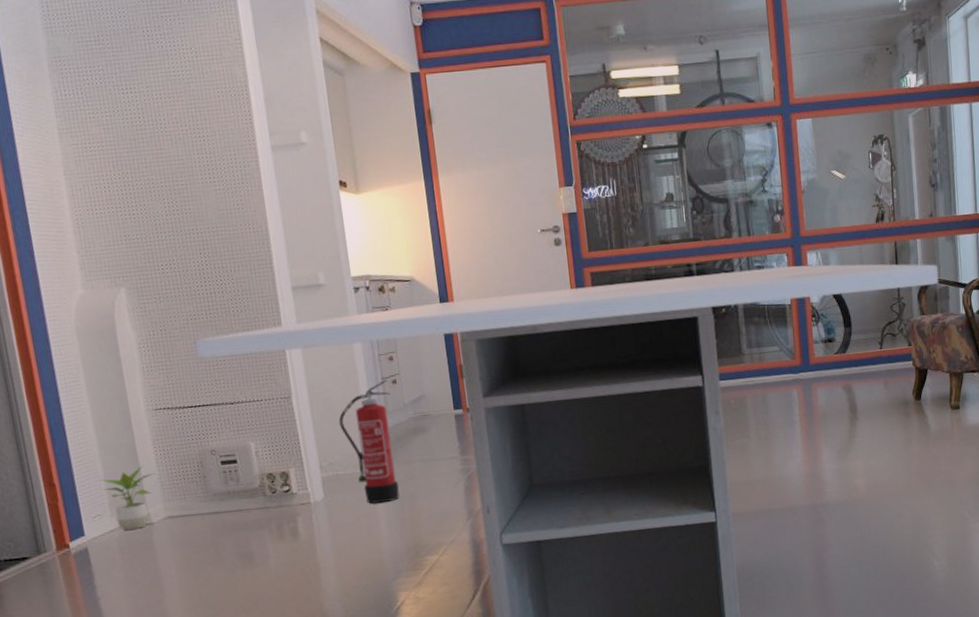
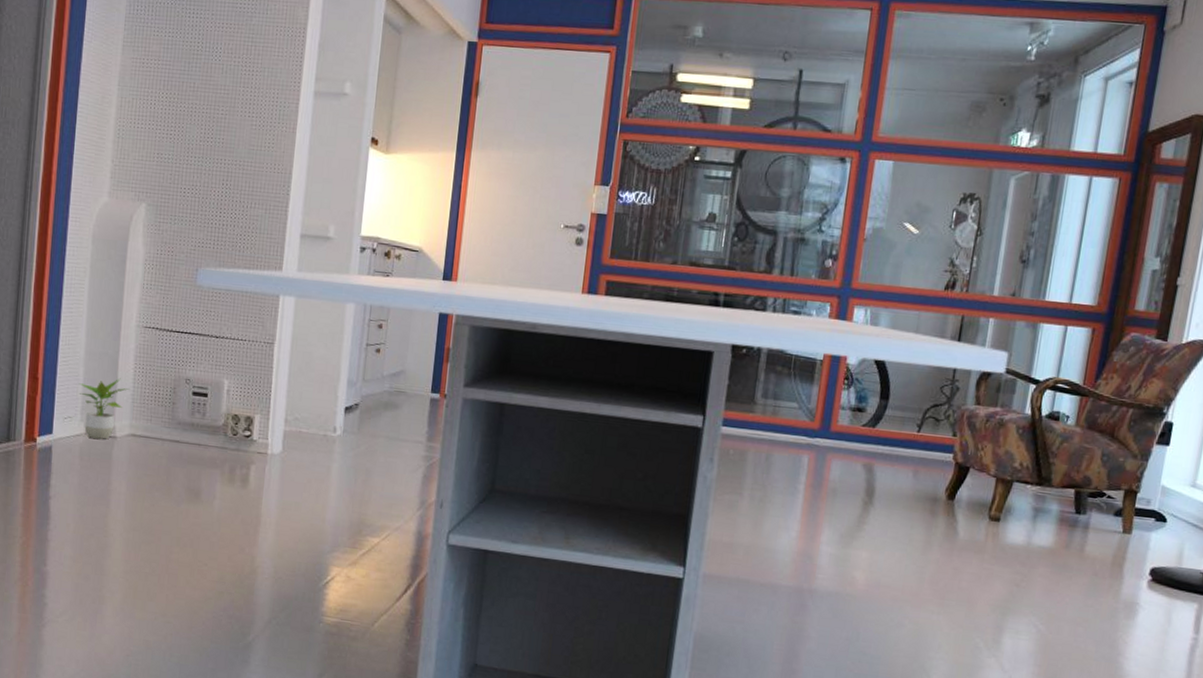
fire extinguisher: present [338,380,400,504] -> none [313,346,372,472]

